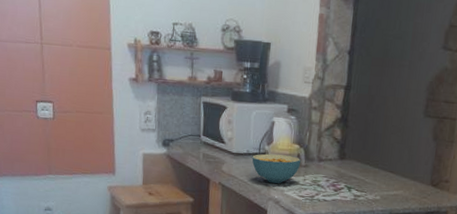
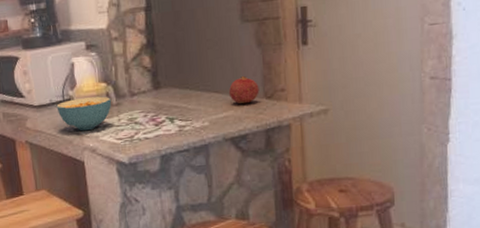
fruit: none [401,163,428,187] -> present [228,76,260,104]

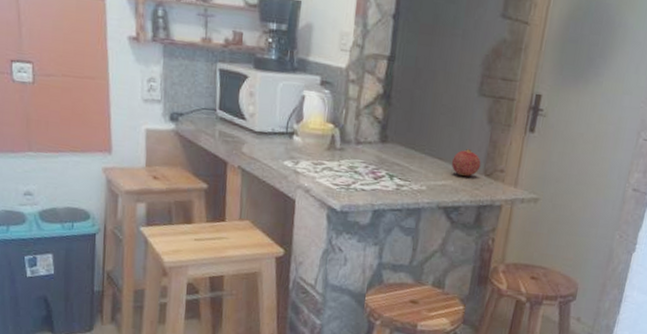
cereal bowl: present [56,96,112,131] -> none [277,133,336,170]

